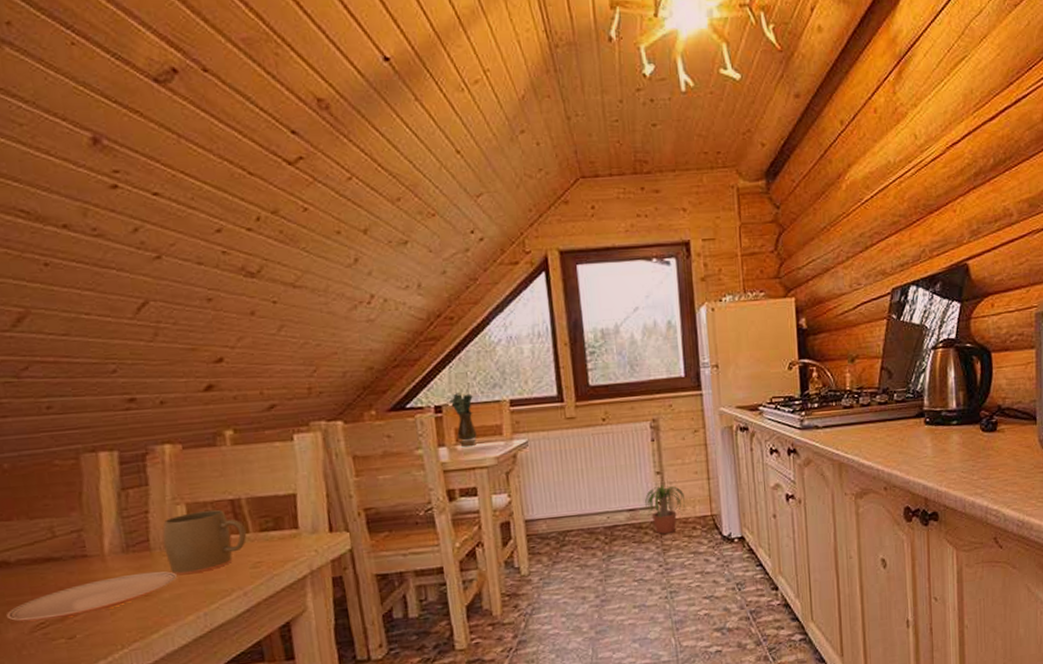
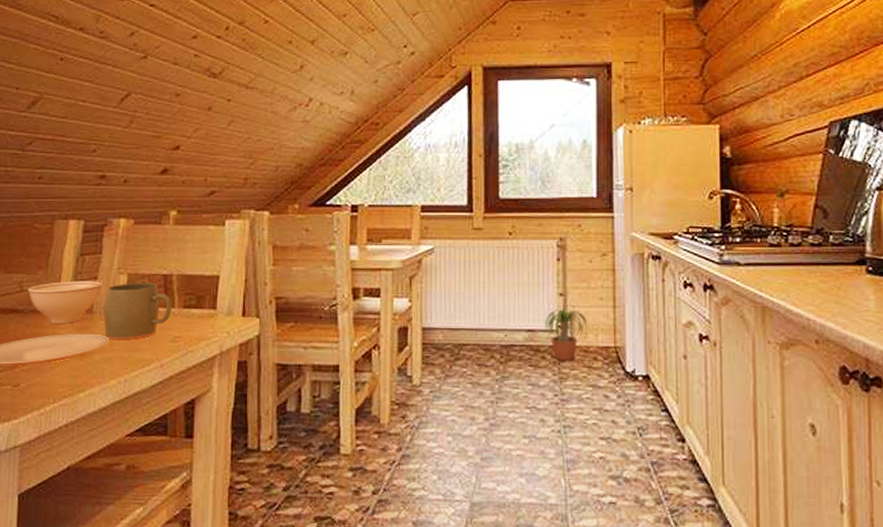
bowl: none [61,515,158,567] -> present [27,280,104,324]
vase: present [449,392,477,448] -> none [366,193,387,248]

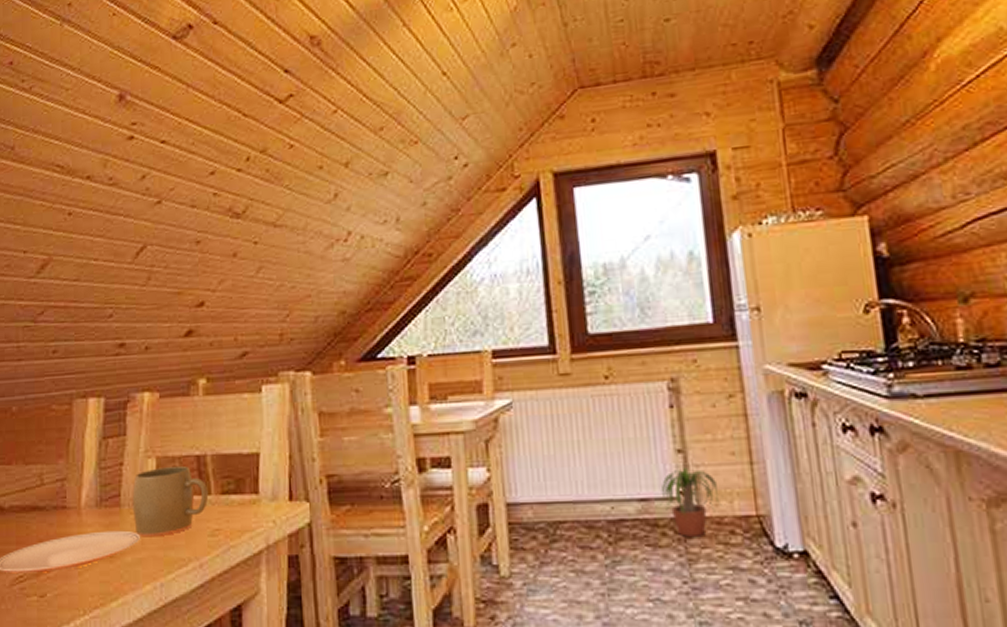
bowl: present [27,280,104,324] -> none [48,468,130,521]

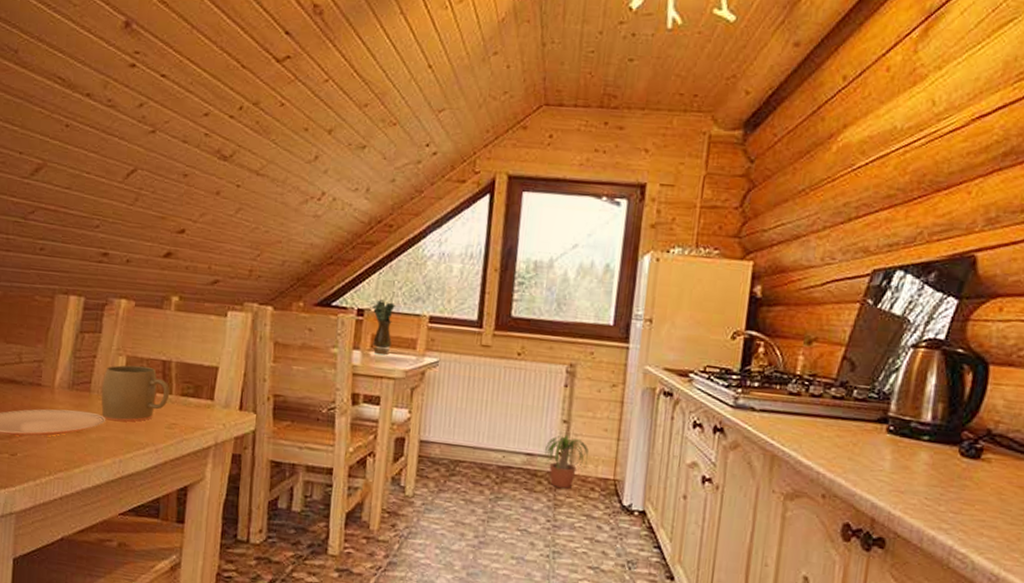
vase: none [424,340,453,407] -> present [371,298,395,356]

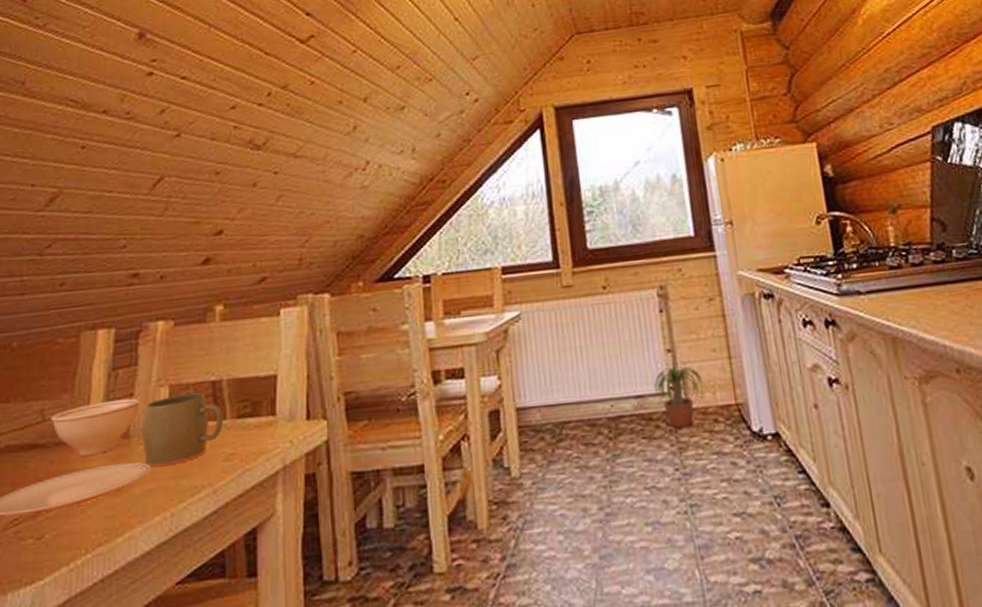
bowl: none [26,357,102,400] -> present [50,398,141,456]
vase: present [371,298,395,356] -> none [439,259,466,322]

